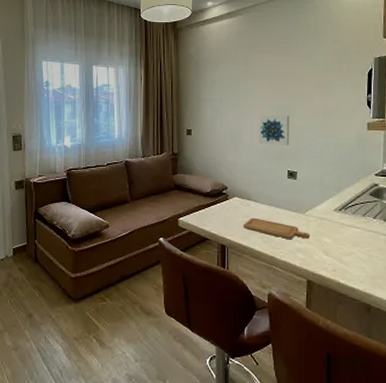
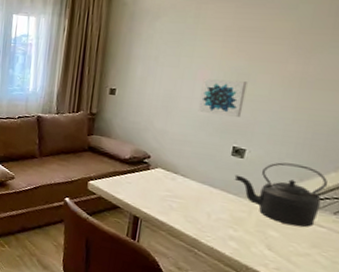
chopping board: present [242,217,311,240] -> none [163,193,252,228]
kettle: none [292,179,356,231] -> present [234,162,329,227]

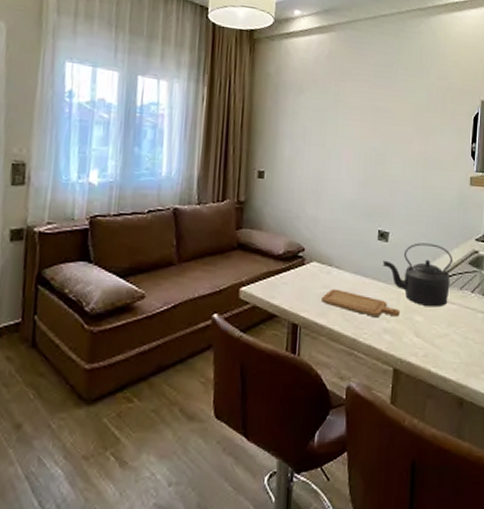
chopping board: none [163,193,252,228] -> present [320,288,401,318]
wall art: present [198,79,248,117] -> none [345,159,384,199]

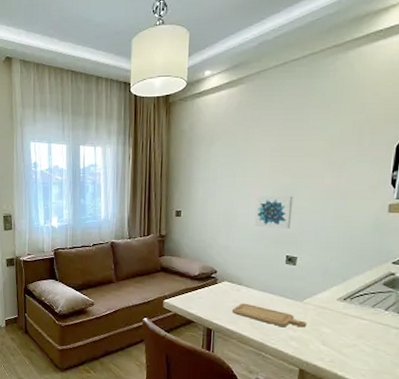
wall art: none [345,159,384,199] -> present [254,196,293,229]
kettle: present [382,243,454,308] -> none [290,266,366,322]

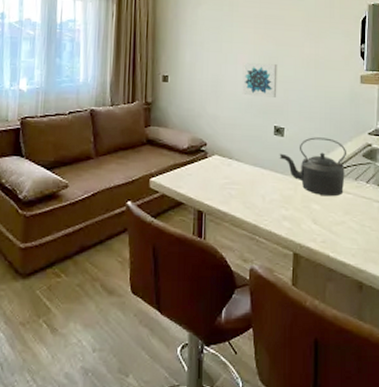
chopping board: present [231,303,308,328] -> none [223,179,298,206]
kettle: none [290,266,366,322] -> present [279,137,347,197]

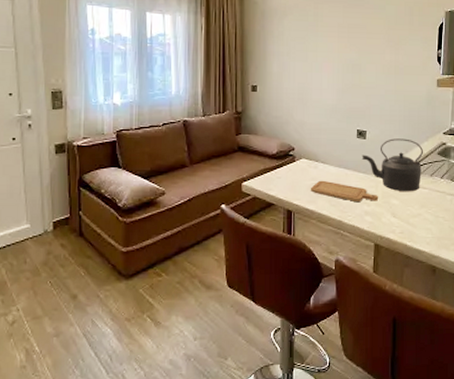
chopping board: none [223,179,298,206] -> present [310,180,379,203]
wall art: present [242,62,277,97] -> none [327,71,360,103]

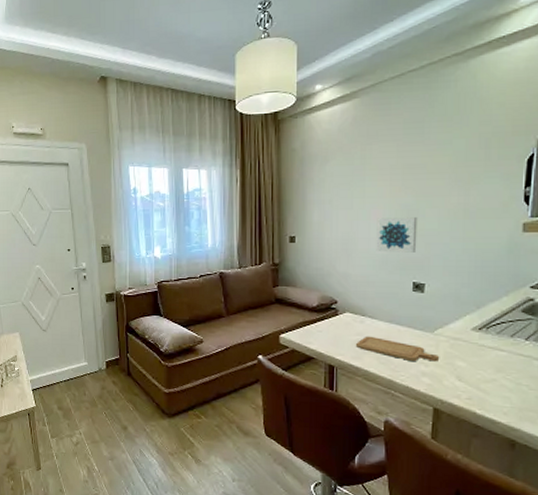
wall art: none [327,71,360,103] -> present [376,217,418,252]
kettle: present [361,138,424,192] -> none [418,292,502,354]

